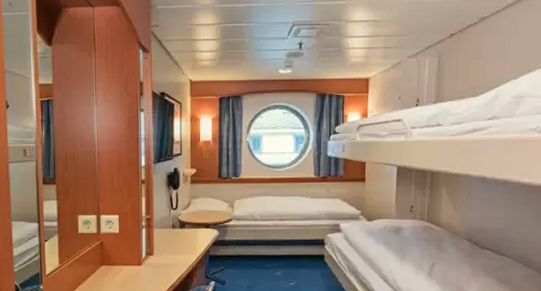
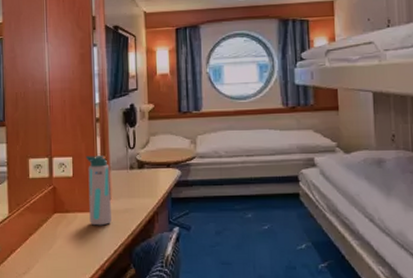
water bottle: none [131,215,154,278] -> present [85,156,111,226]

